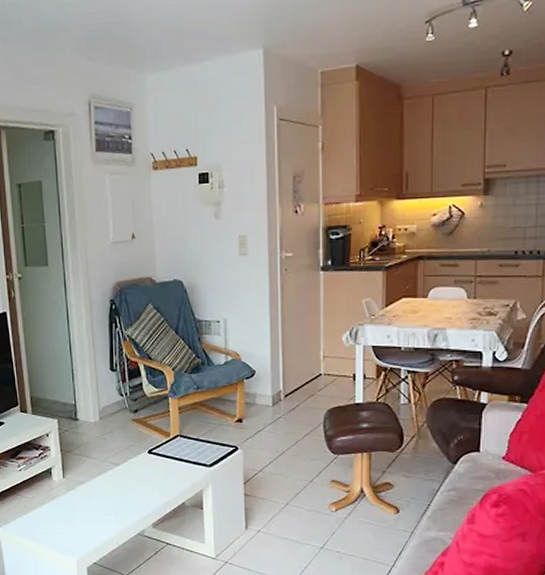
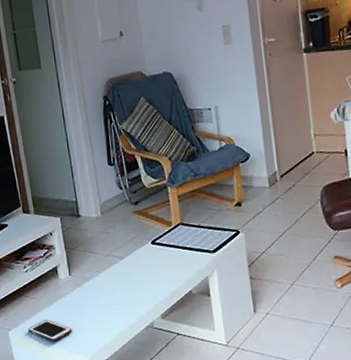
cell phone: none [19,519,63,542] -> present [28,320,73,342]

